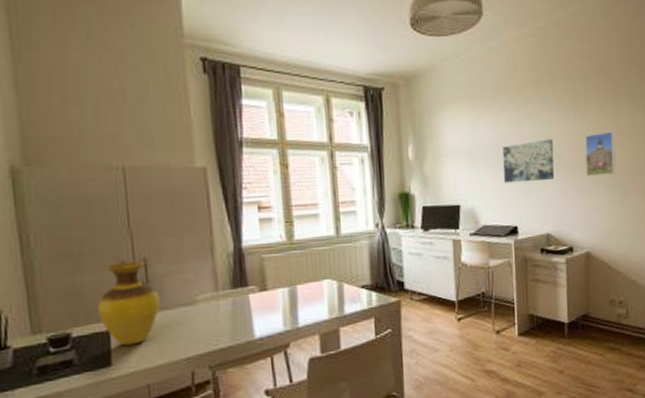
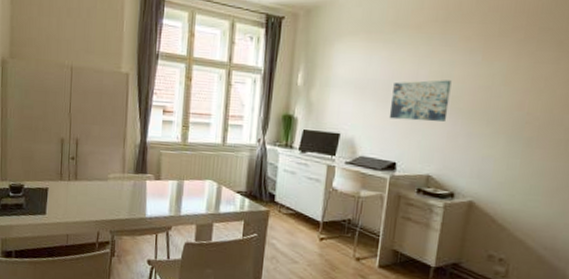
vase: present [98,261,161,346] -> none [42,139,84,203]
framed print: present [585,131,616,176] -> none [485,78,528,125]

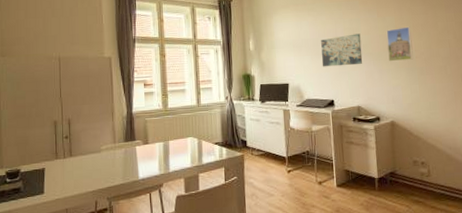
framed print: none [485,78,528,125] -> present [386,26,414,61]

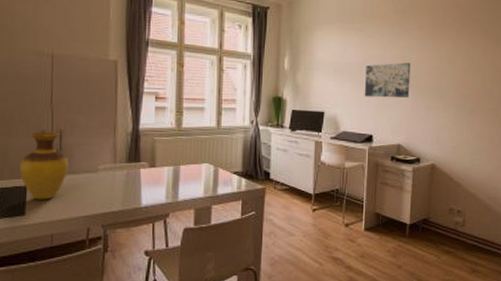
vase: none [38,121,78,180] -> present [20,132,69,200]
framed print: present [386,26,414,61] -> none [438,60,466,98]

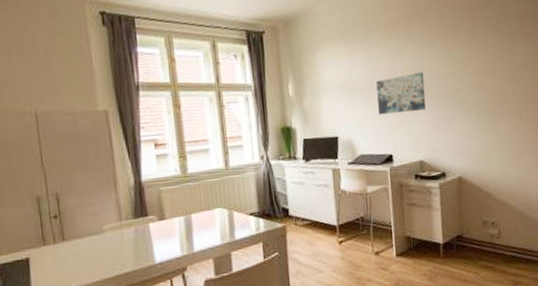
vase: present [20,132,69,200] -> none [17,196,72,272]

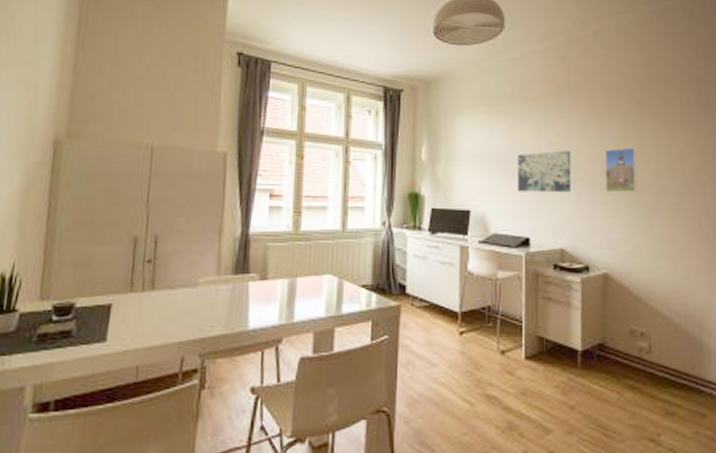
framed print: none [454,62,485,105] -> present [604,147,638,192]

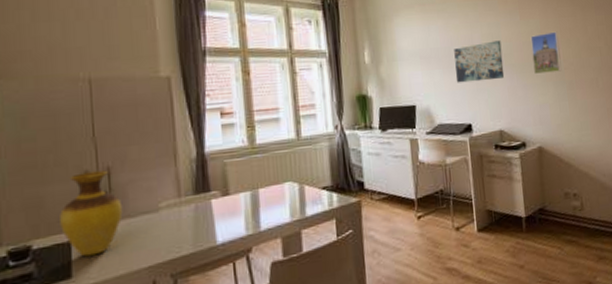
vase: none [104,237,164,322] -> present [60,170,123,257]

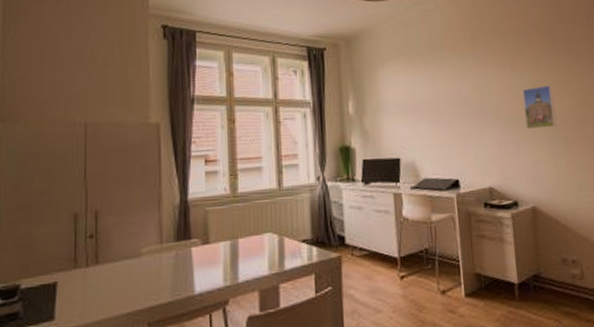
vase: present [60,170,123,257] -> none [48,213,107,299]
wall art: present [454,40,505,83] -> none [441,93,495,137]

